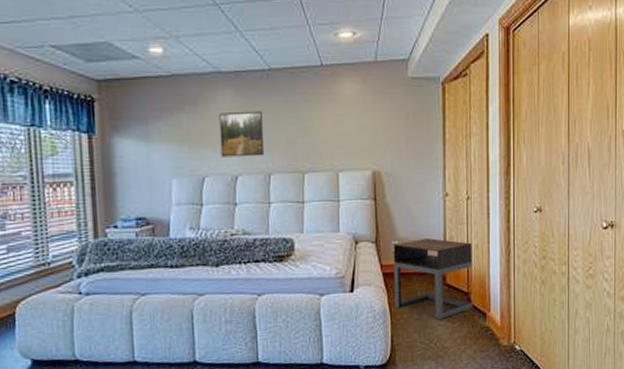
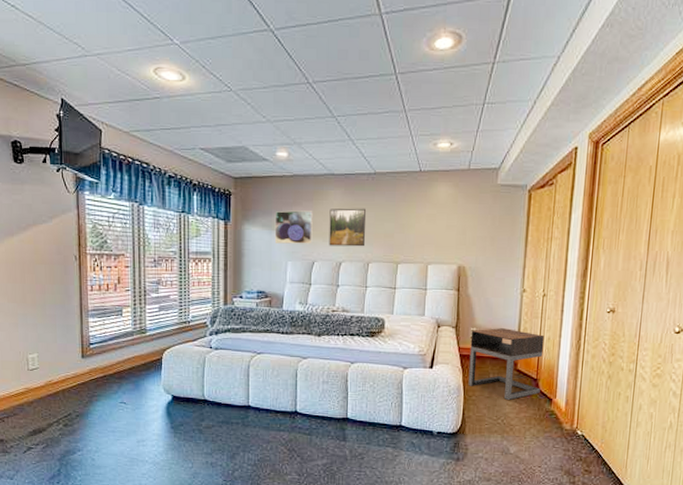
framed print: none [151,116,201,158] -> present [274,210,313,244]

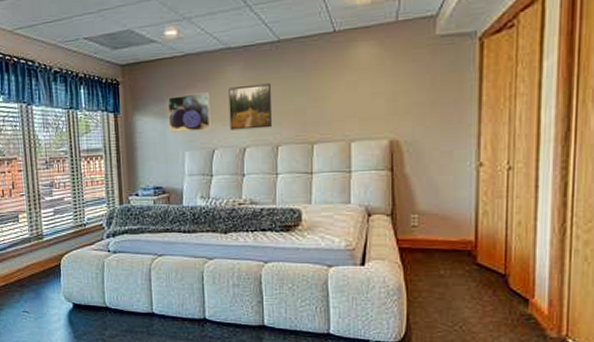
nightstand: present [468,328,545,400] -> none [411,213,513,301]

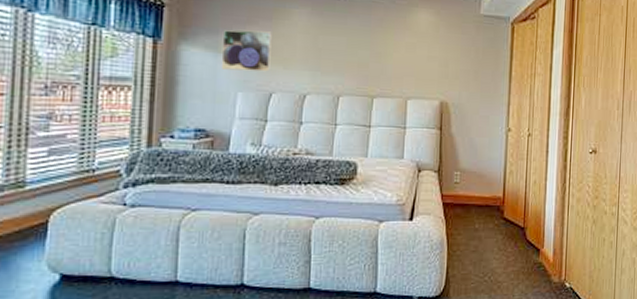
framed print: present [228,83,273,131] -> none [291,30,337,77]

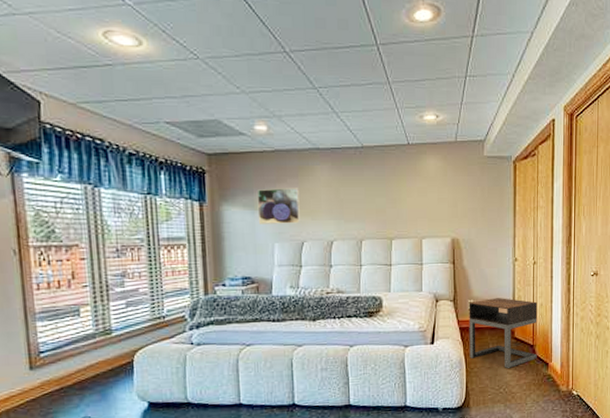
nightstand: none [452,171,531,253] -> present [469,298,537,368]

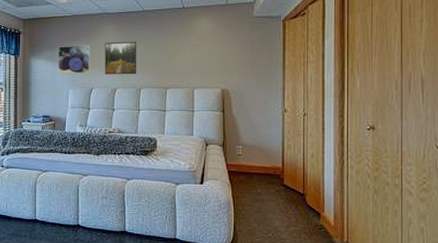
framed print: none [317,183,357,225] -> present [105,41,137,75]
nightstand: present [469,298,537,368] -> none [237,146,308,214]

